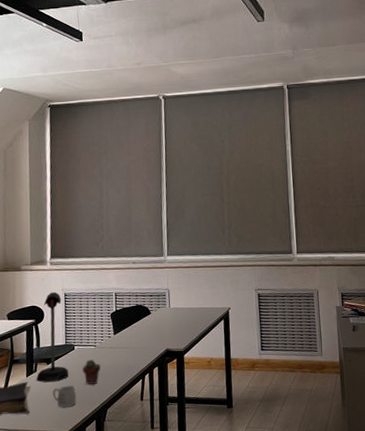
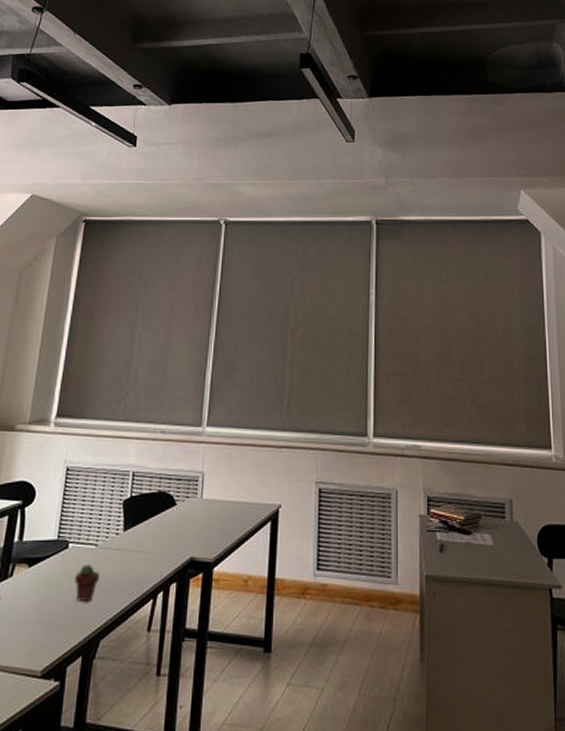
desk lamp: present [36,292,69,383] -> none [11,463,62,594]
mug: present [53,385,77,407] -> none [29,600,62,633]

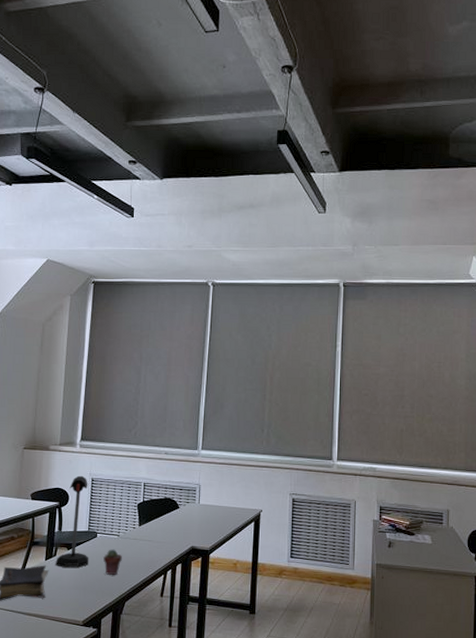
desk lamp: none [11,463,62,594] -> present [56,475,89,568]

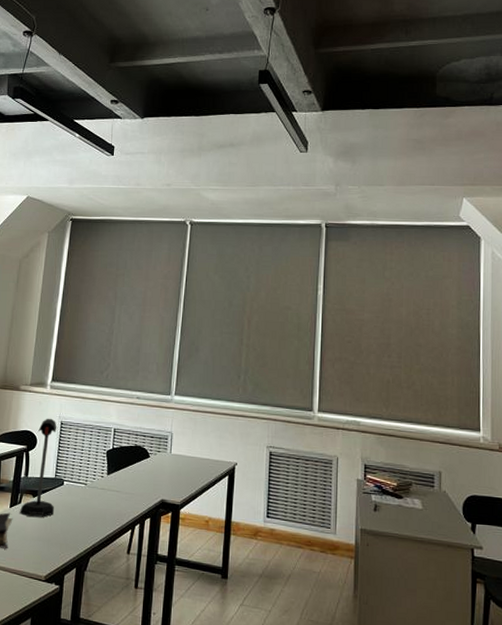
potted succulent: present [103,549,122,575] -> none [69,498,89,527]

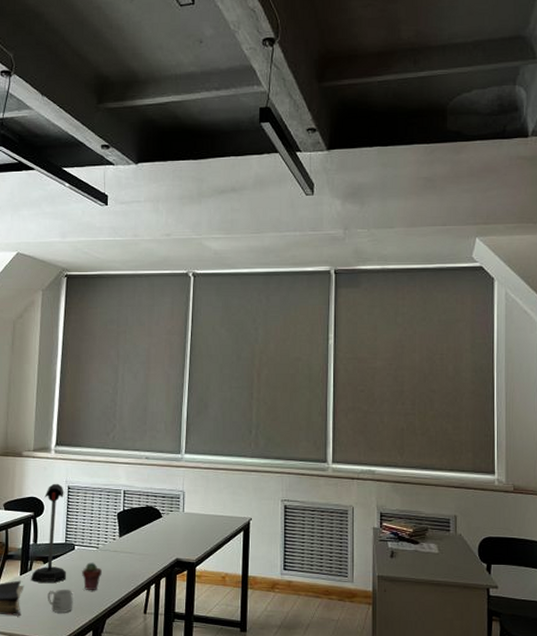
mug: none [35,524,60,548] -> present [48,589,73,613]
potted succulent: none [69,498,89,527] -> present [82,562,102,590]

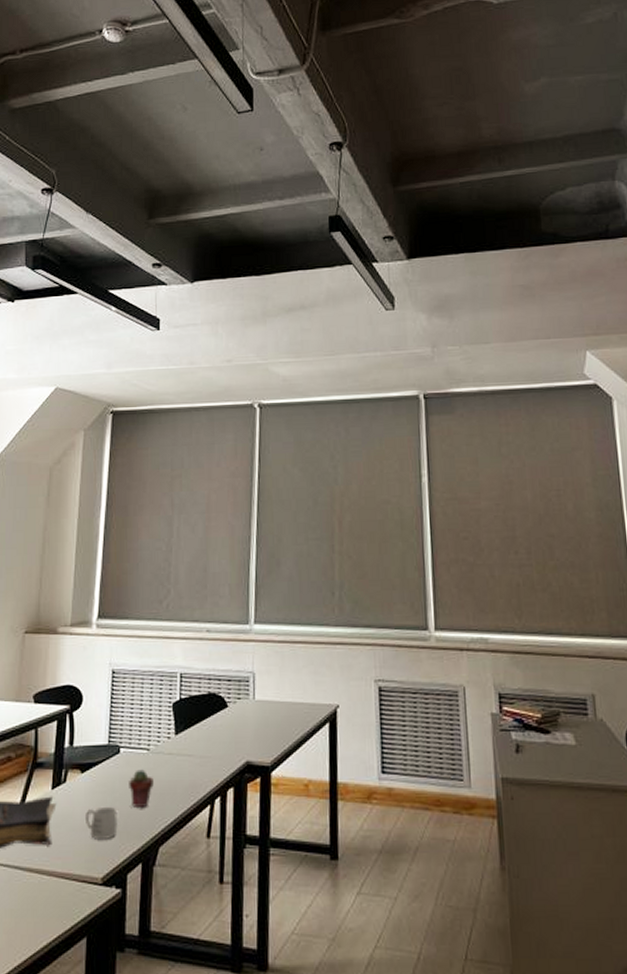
desk lamp: present [31,483,67,584] -> none [65,666,110,800]

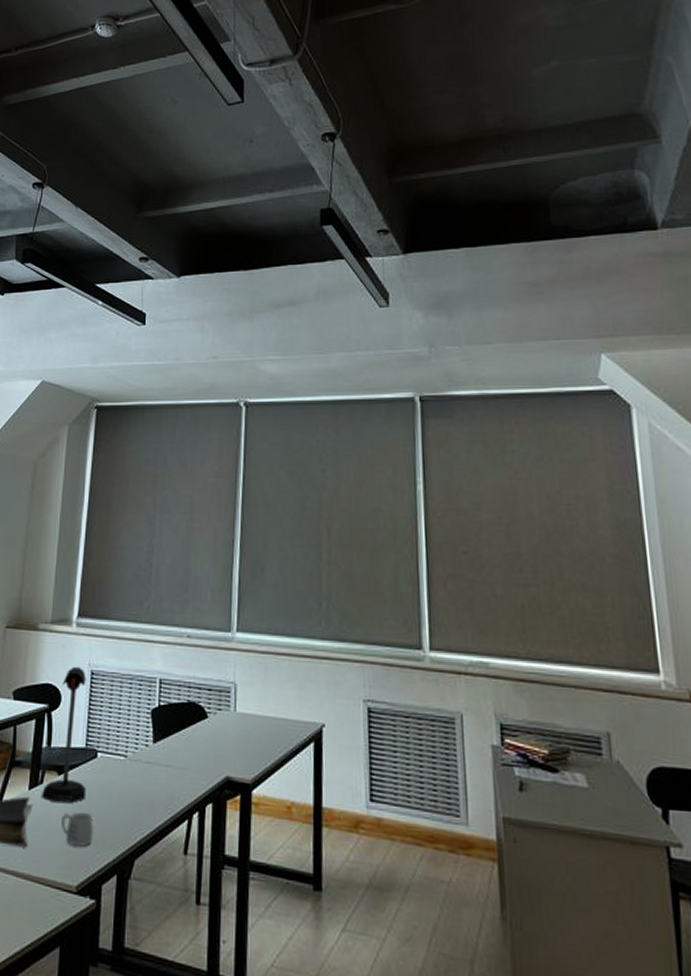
desk lamp: none [65,666,110,800] -> present [42,666,87,803]
potted succulent: present [129,769,154,807] -> none [105,776,130,816]

